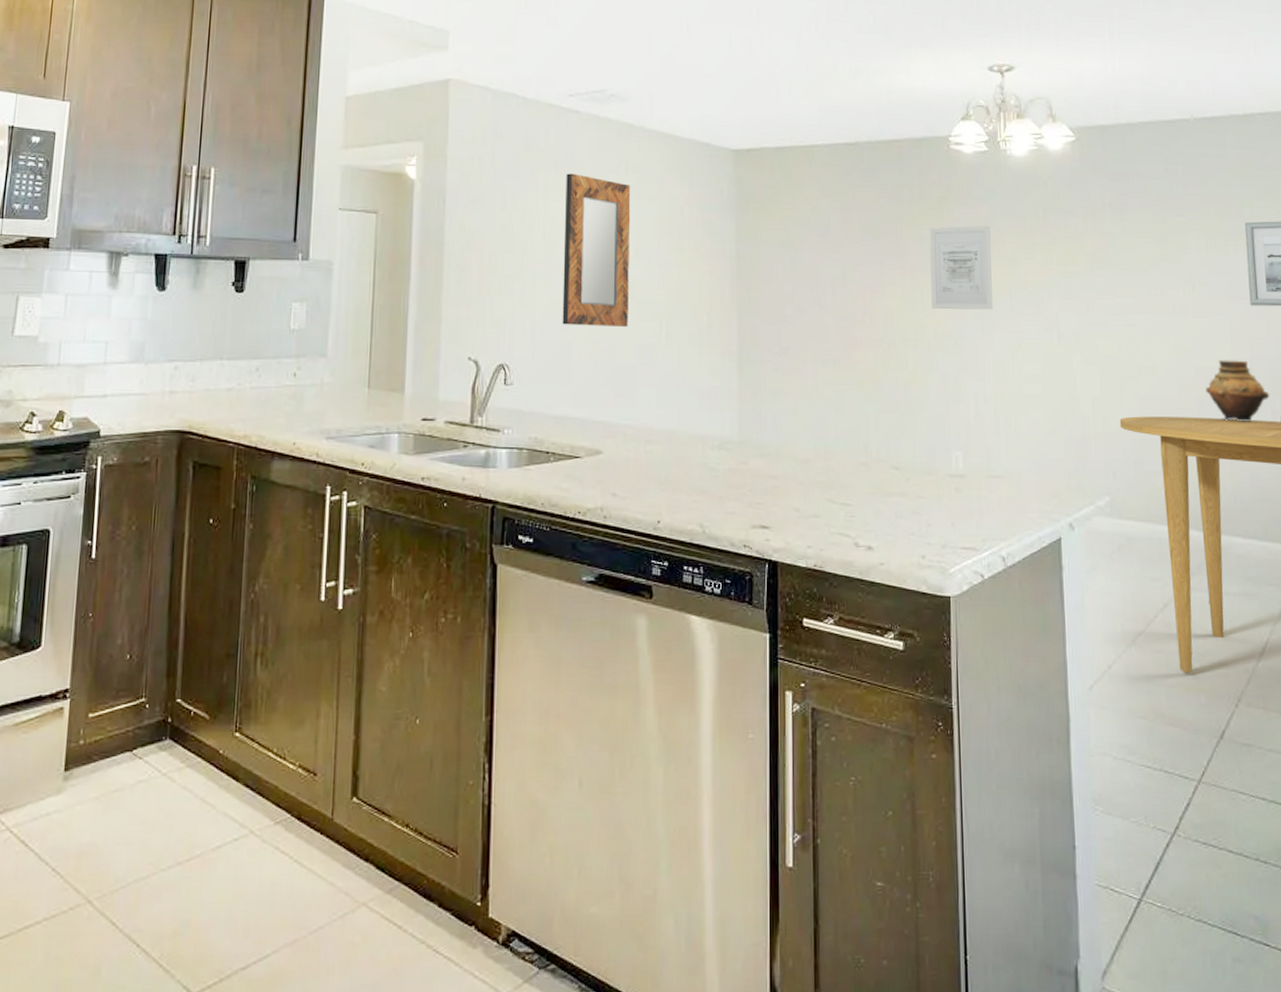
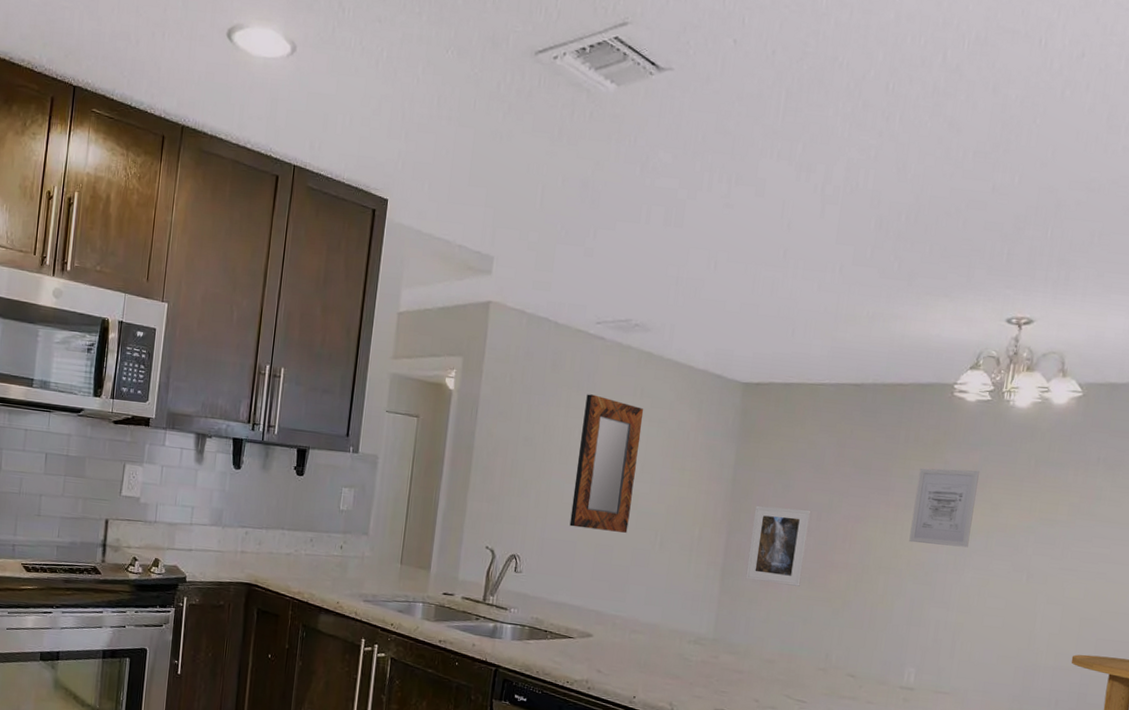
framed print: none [764,282,826,370] -> present [745,506,812,586]

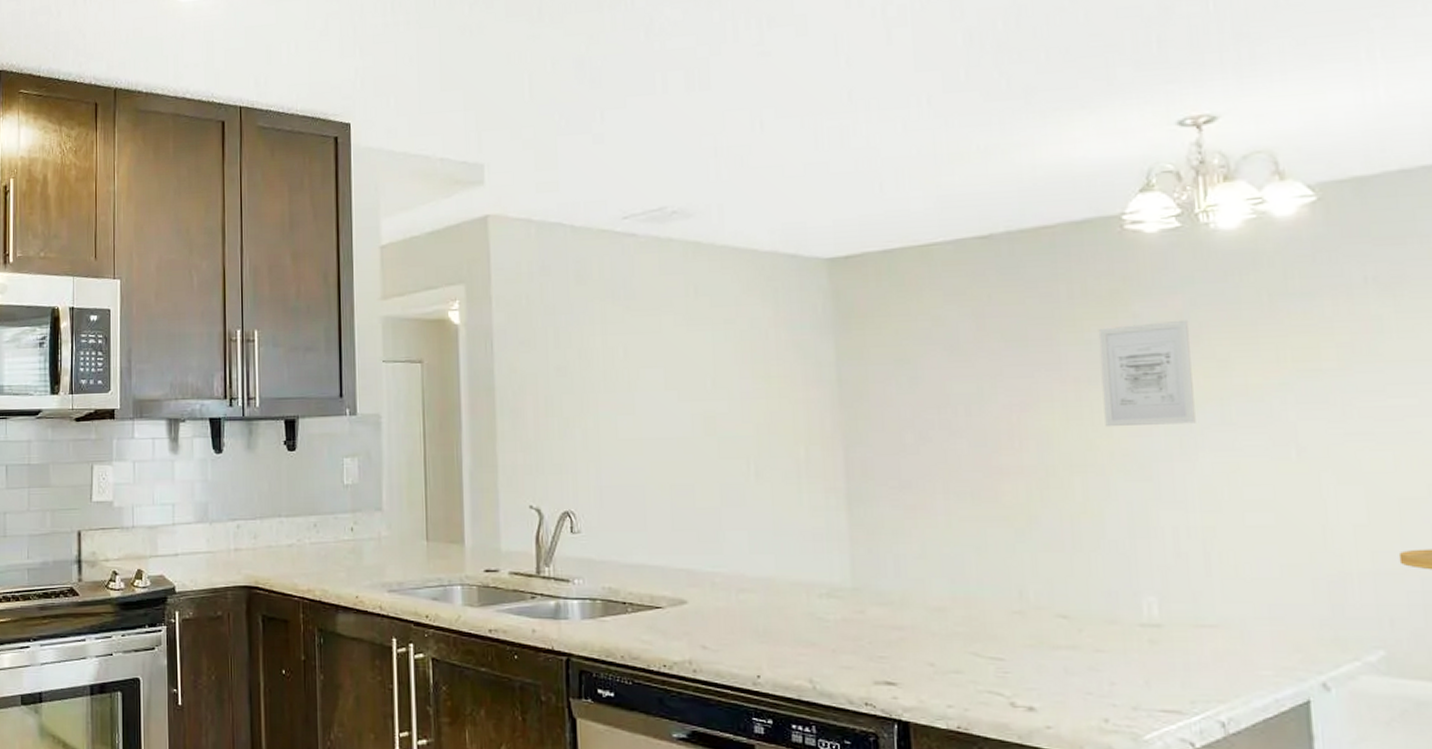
home mirror: present [569,394,644,533] -> none [625,303,709,467]
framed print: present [745,506,812,586] -> none [875,404,961,506]

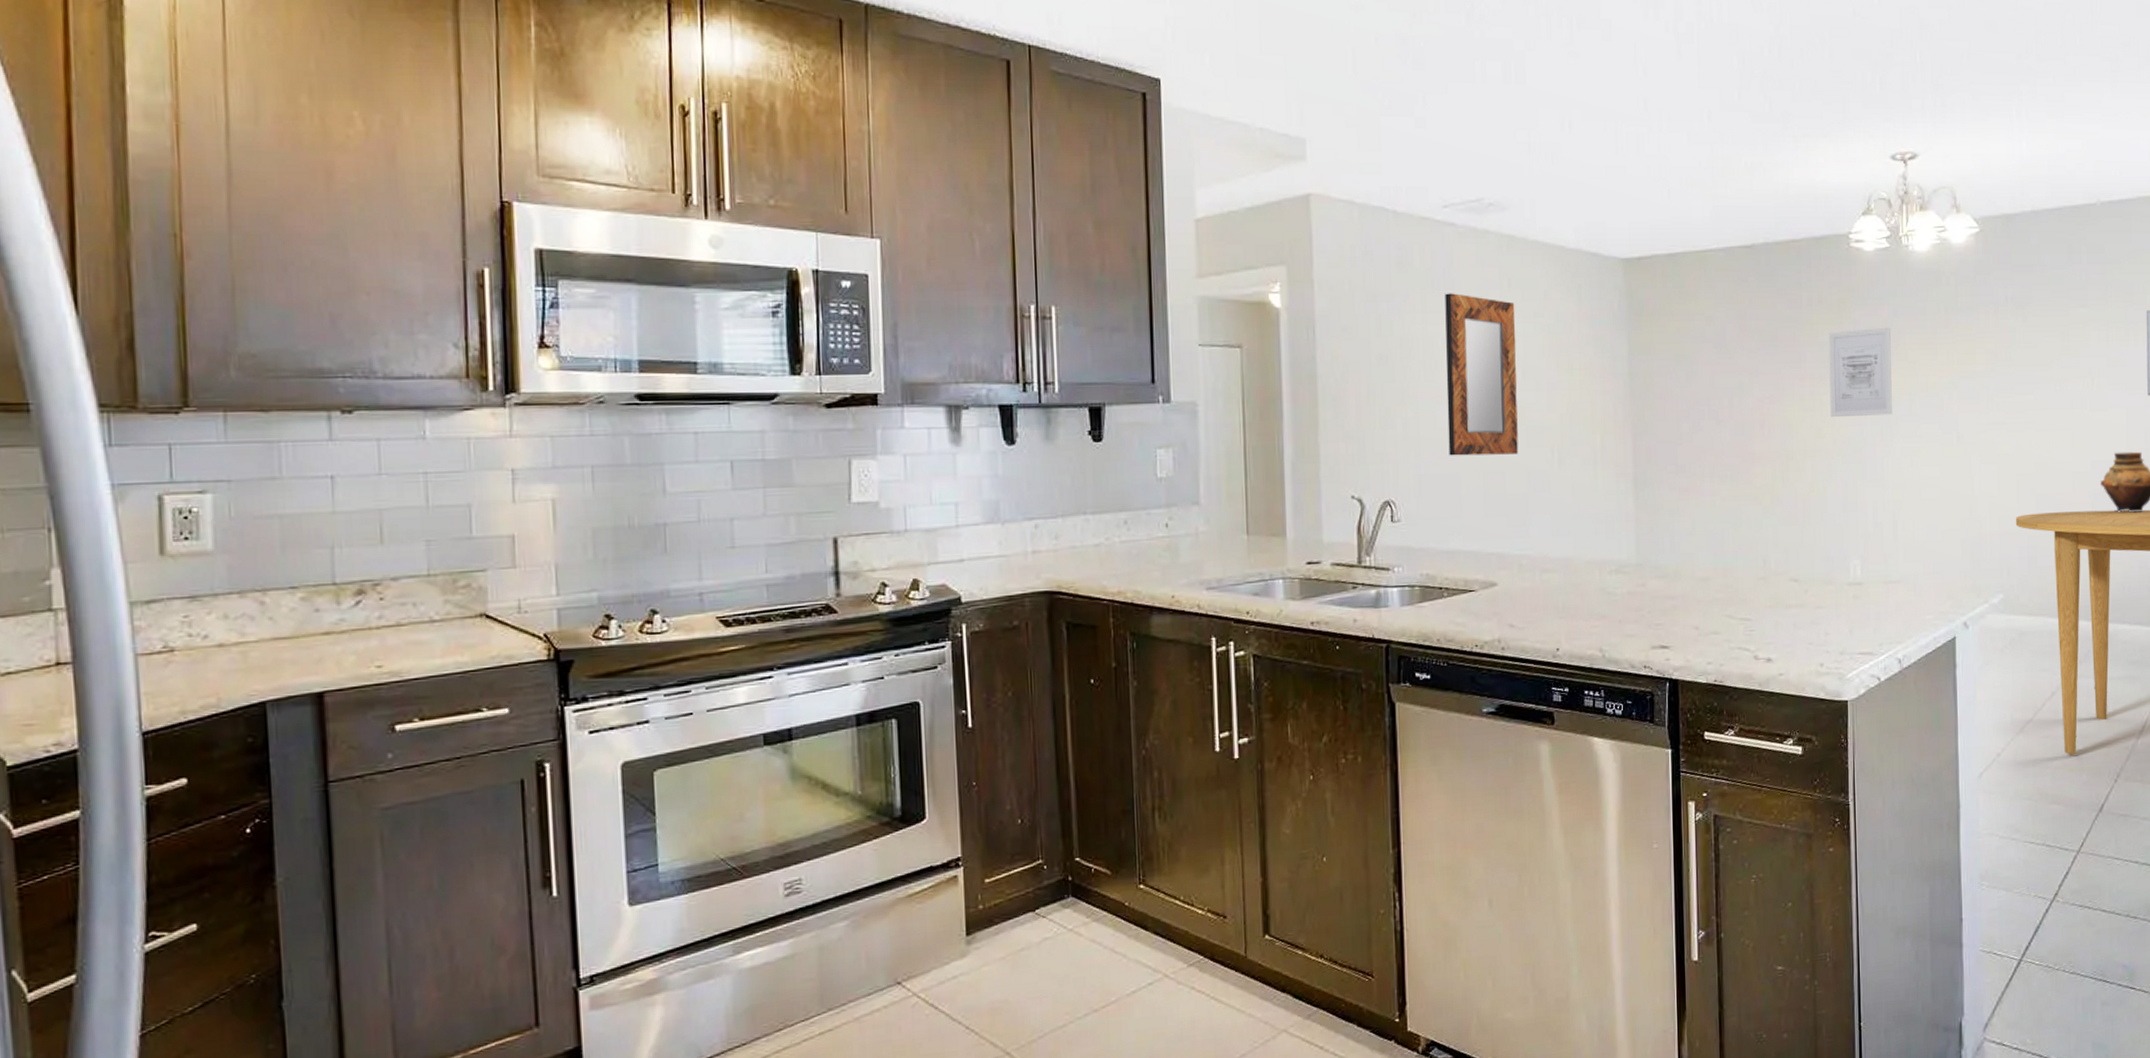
home mirror: none [625,303,709,467] -> present [1445,293,1519,456]

